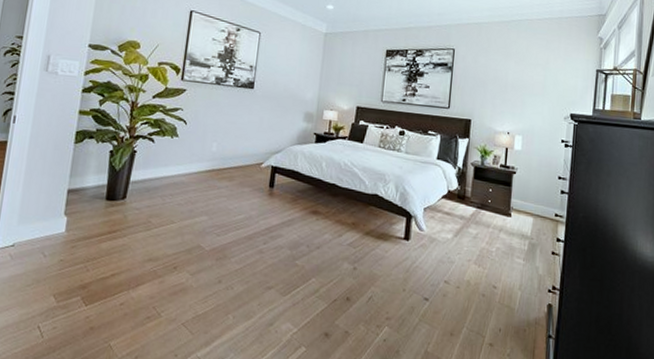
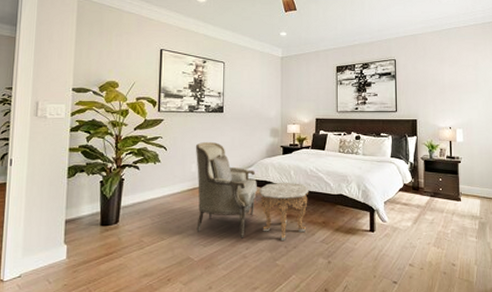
armchair: none [211,119,284,231] -> present [195,142,258,239]
side table: none [284,173,341,240] -> present [259,183,309,242]

